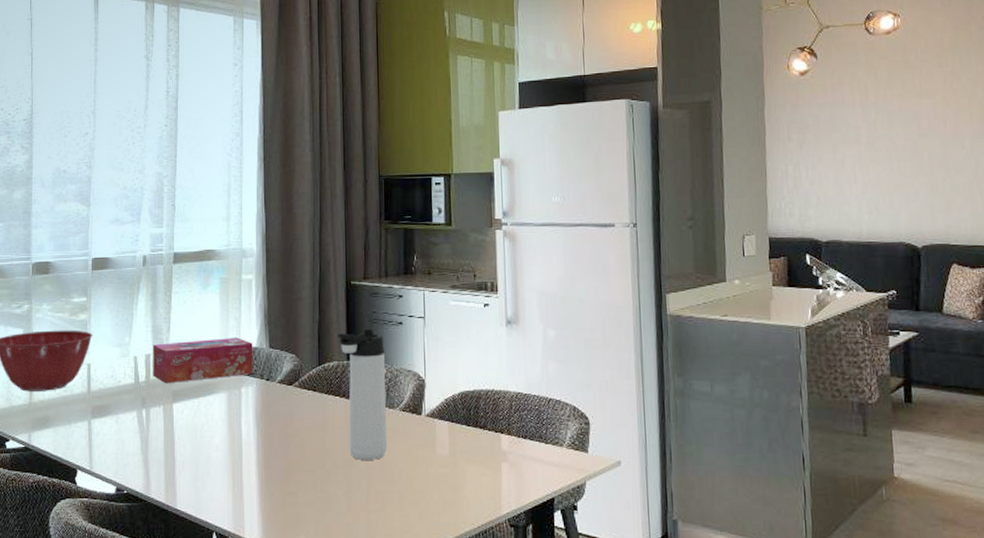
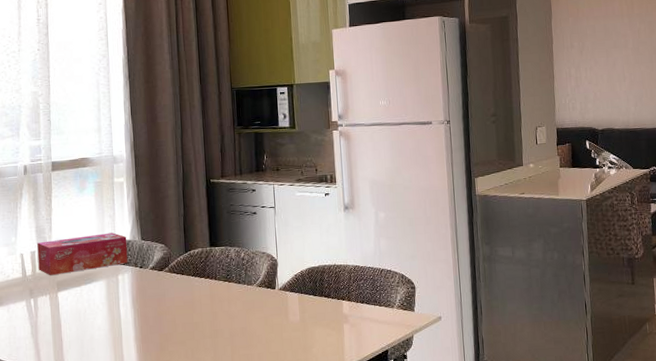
thermos bottle: present [337,328,388,460] -> none [200,219,248,330]

